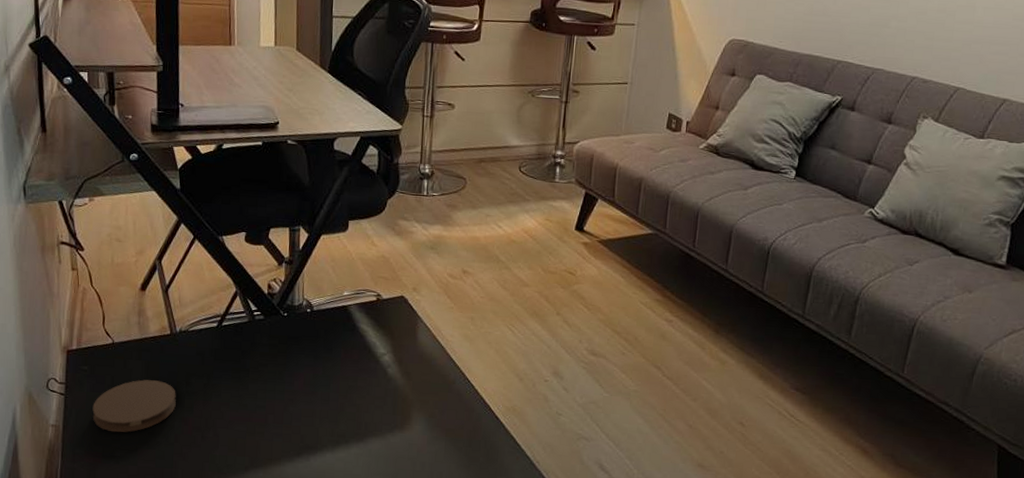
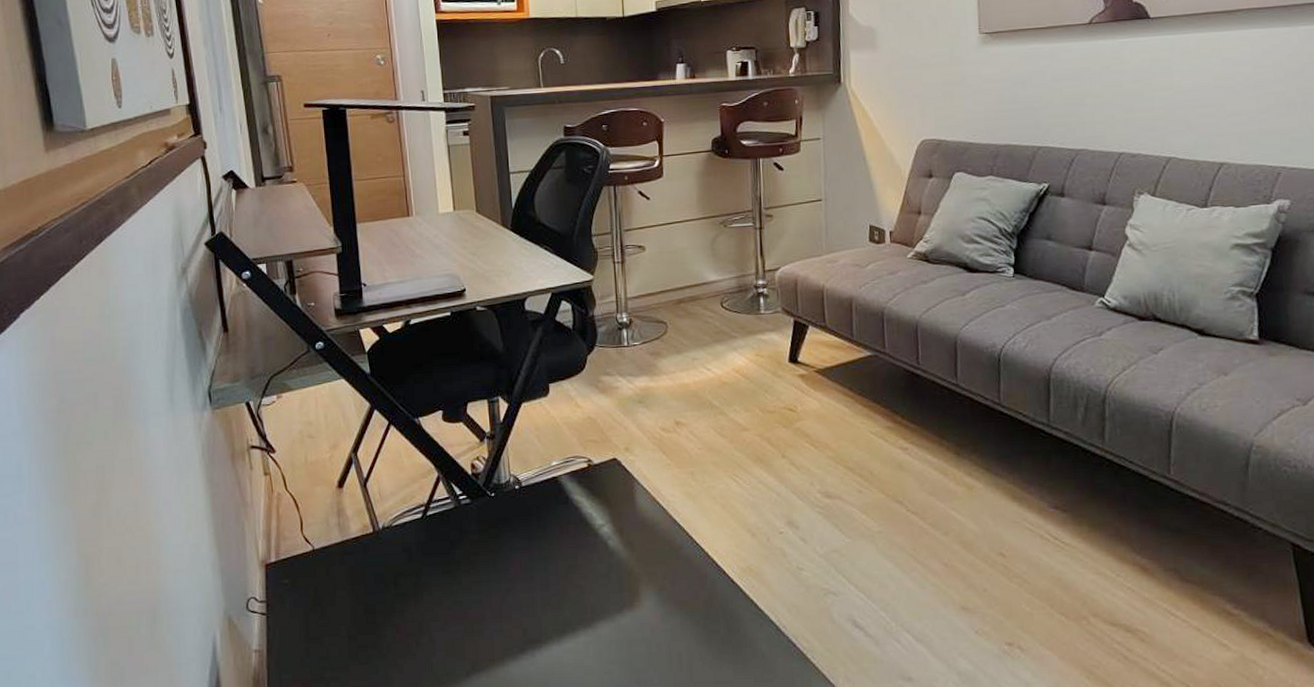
coaster: present [92,379,176,432] -> none [297,586,386,650]

